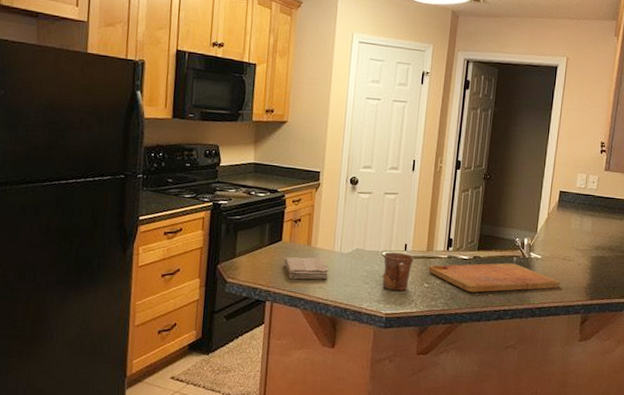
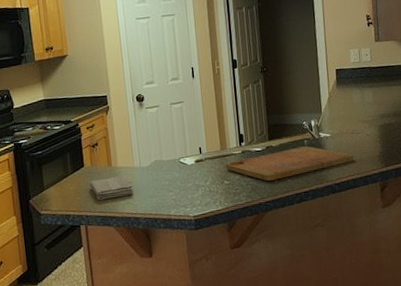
mug: present [382,252,414,292] -> none [181,156,211,194]

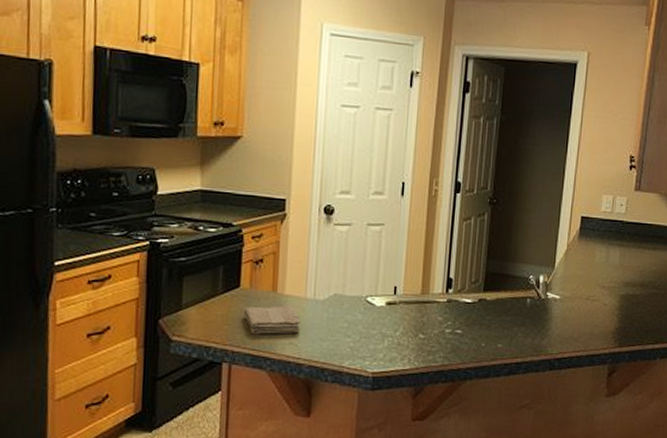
cutting board: present [225,146,354,181] -> none [423,306,583,343]

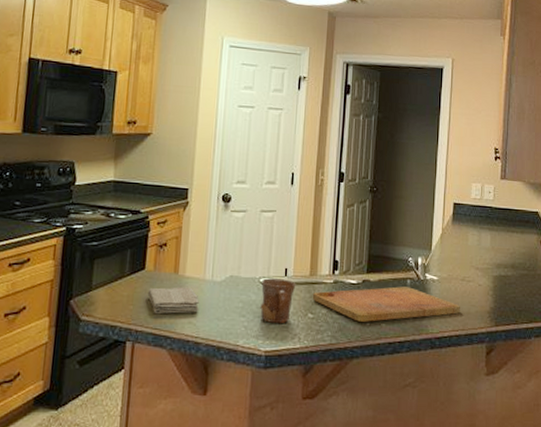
mug: none [367,297,406,345] -> present [260,278,296,324]
cutting board: none [423,306,583,343] -> present [312,286,460,322]

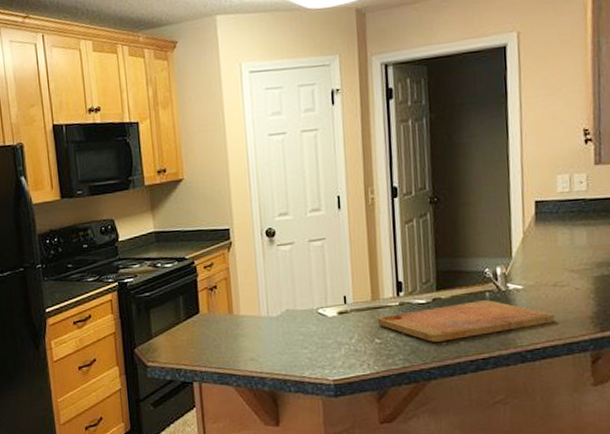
washcloth: present [147,287,199,314] -> none [205,325,259,354]
mug: present [260,278,296,324] -> none [320,307,358,353]

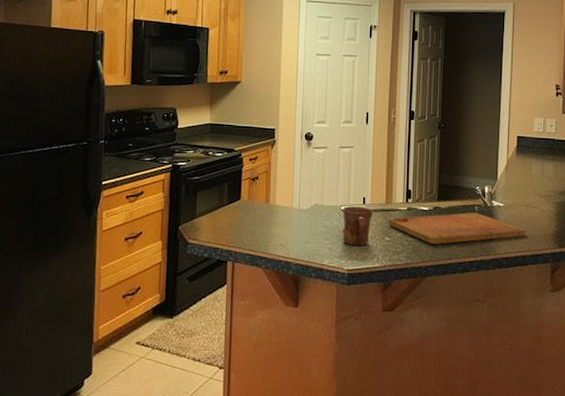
mug: none [320,307,358,353] -> present [342,206,374,246]

